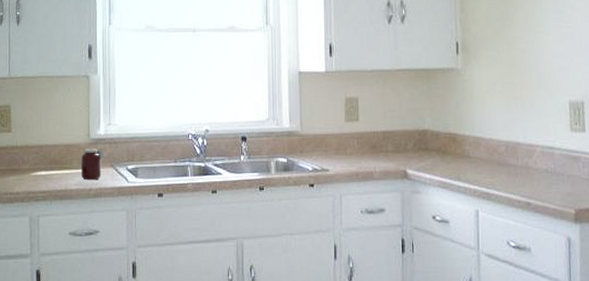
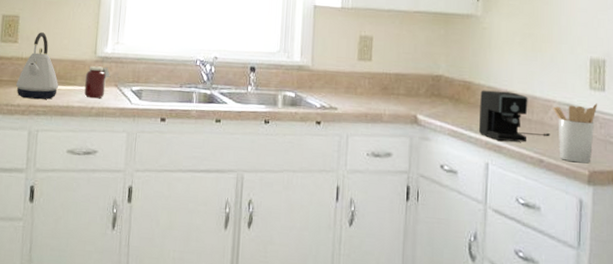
kettle: none [13,120,56,186] -> present [15,32,59,100]
coffee maker: none [466,140,536,188] -> present [478,90,550,142]
utensil holder: none [537,144,580,203] -> present [553,103,598,164]

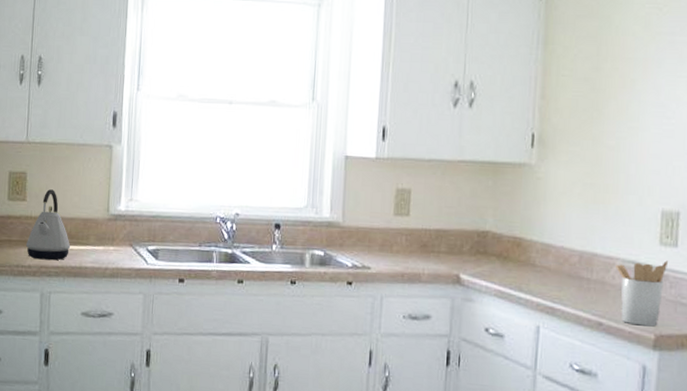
jar: present [84,66,111,99] -> none [97,224,125,259]
coffee maker: present [478,90,550,142] -> none [529,246,611,304]

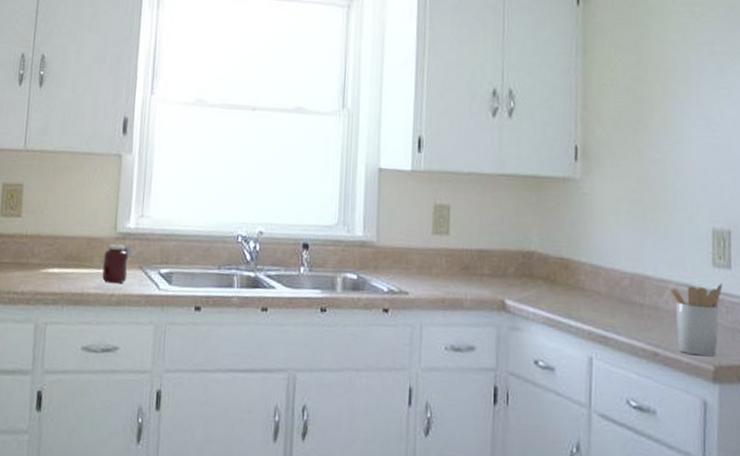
kettle: present [25,189,71,261] -> none [19,204,72,286]
jar: none [97,224,125,259] -> present [102,244,134,284]

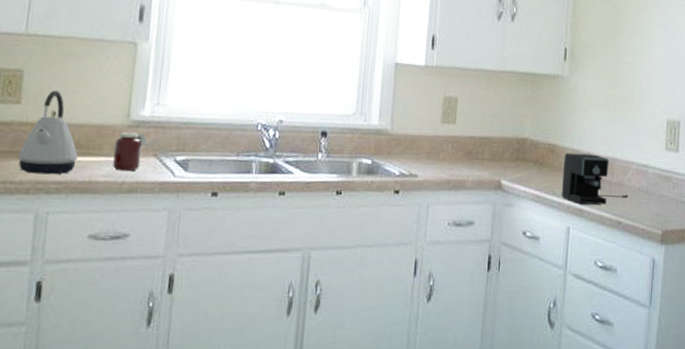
kettle: none [19,204,72,286] -> present [17,90,79,175]
coffee maker: none [579,268,666,332] -> present [561,152,628,205]
utensil holder: present [669,283,723,357] -> none [632,164,672,223]

